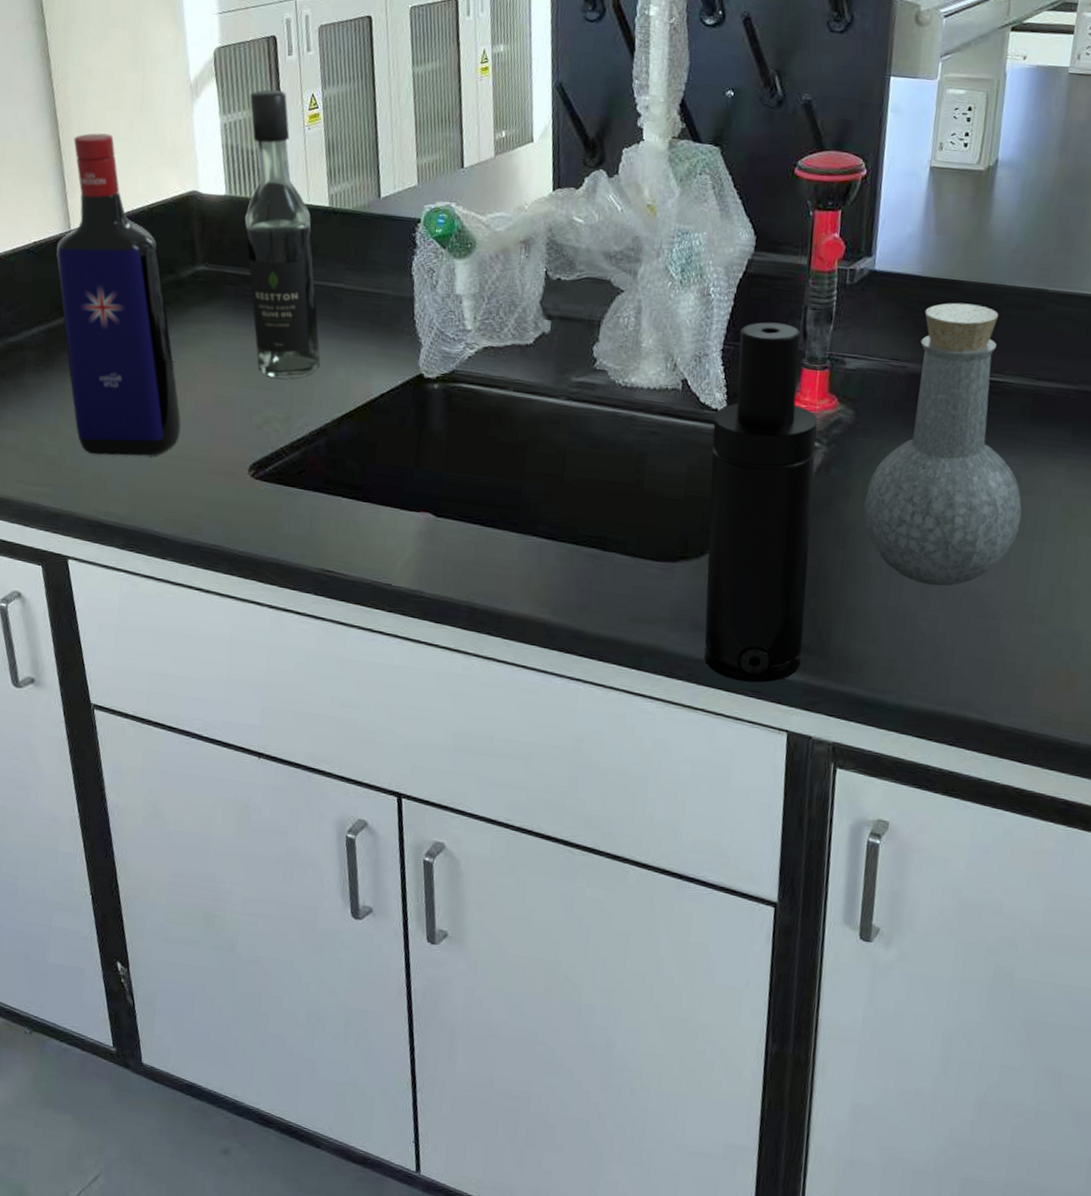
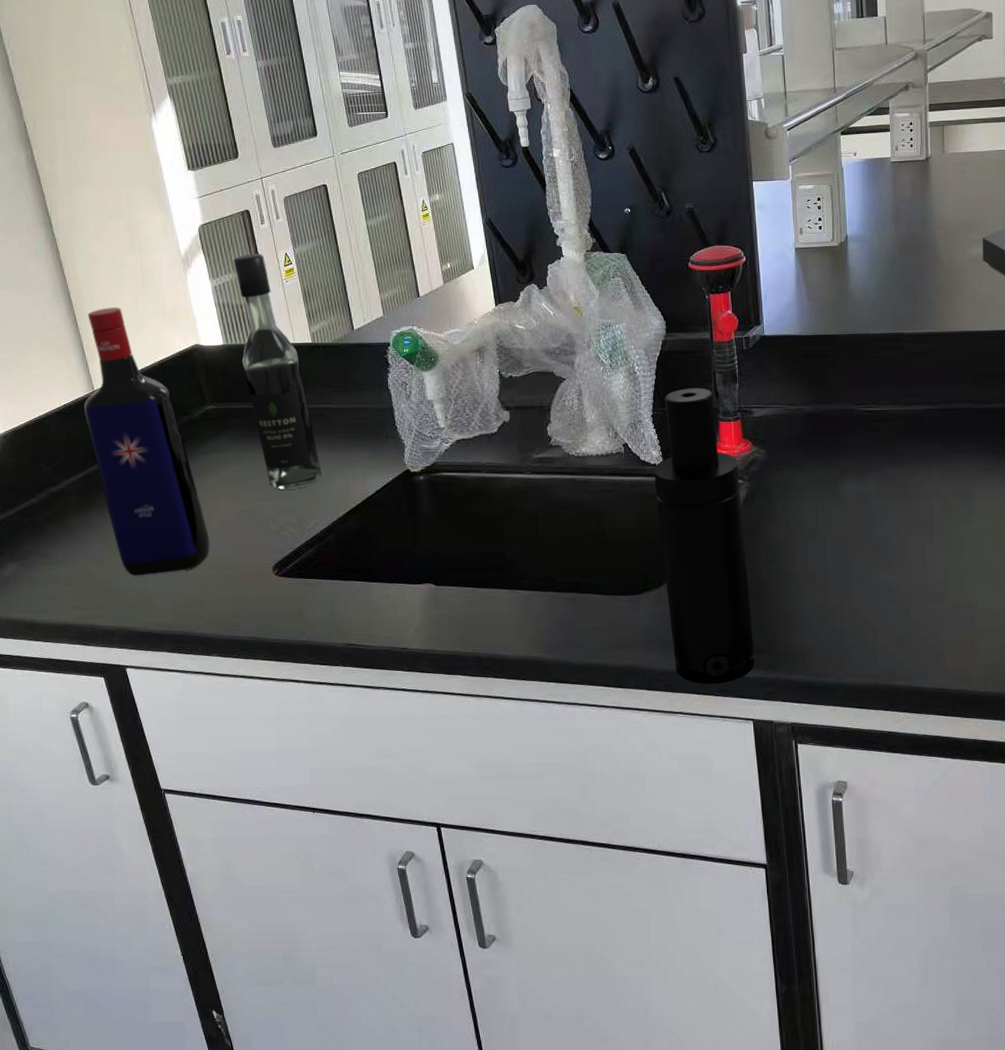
flask: present [863,302,1022,586] -> none [786,352,912,582]

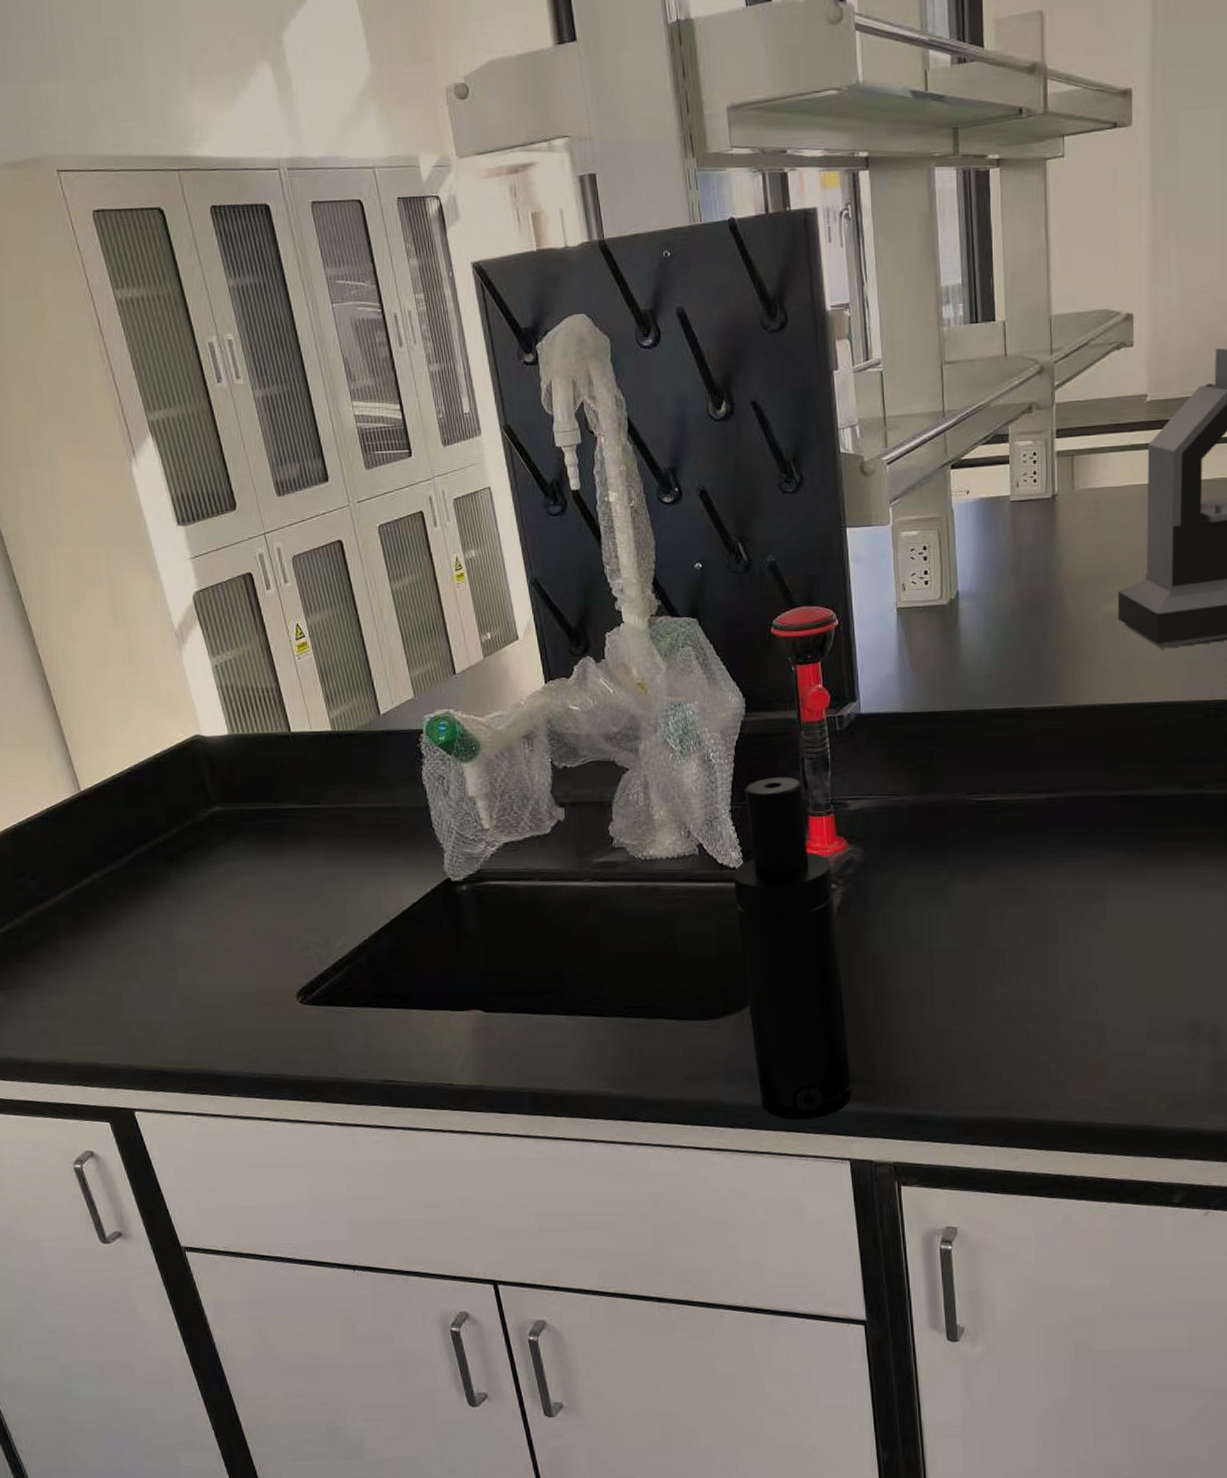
liquor bottle: present [84,307,211,575] -> none [68,692,225,1006]
bottle: present [233,254,323,490] -> none [236,625,350,904]

